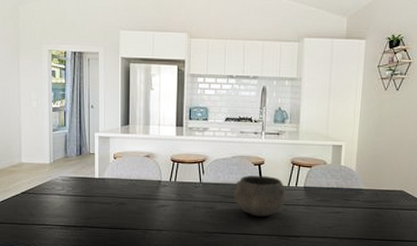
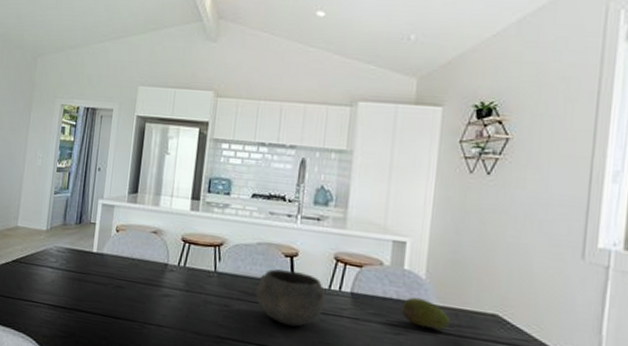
fruit: none [340,185,372,206] -> present [401,297,450,330]

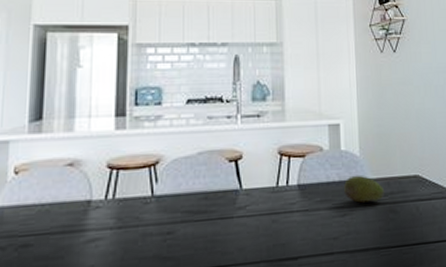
bowl: present [256,269,326,327] -> none [202,175,275,237]

